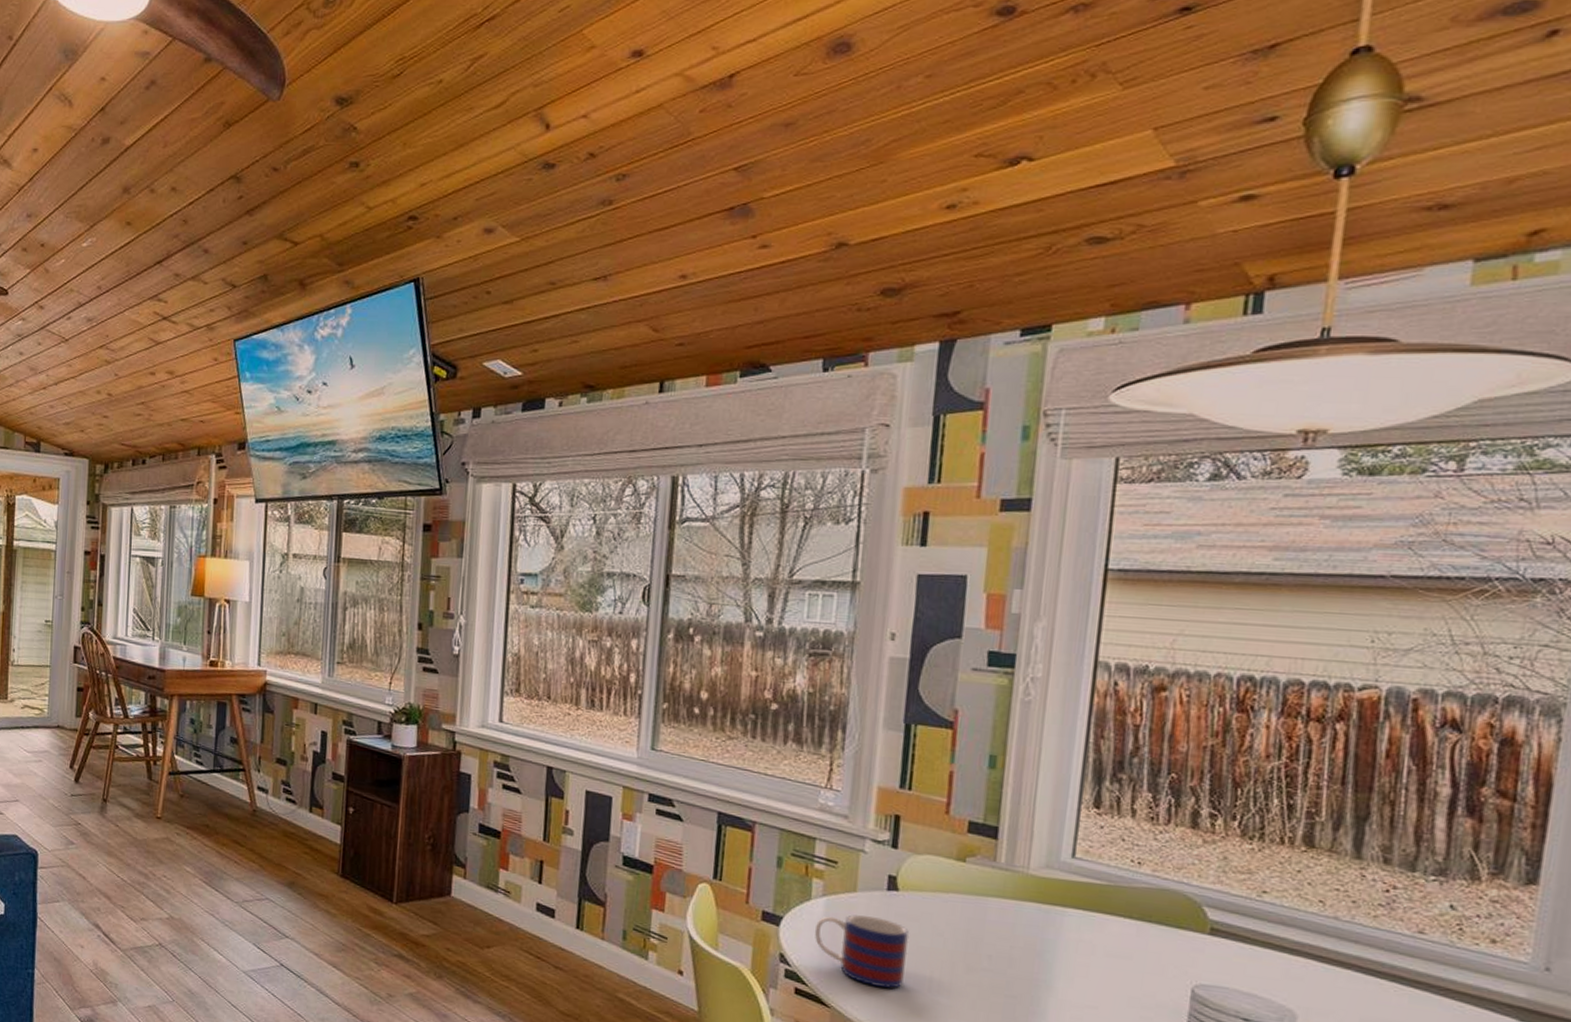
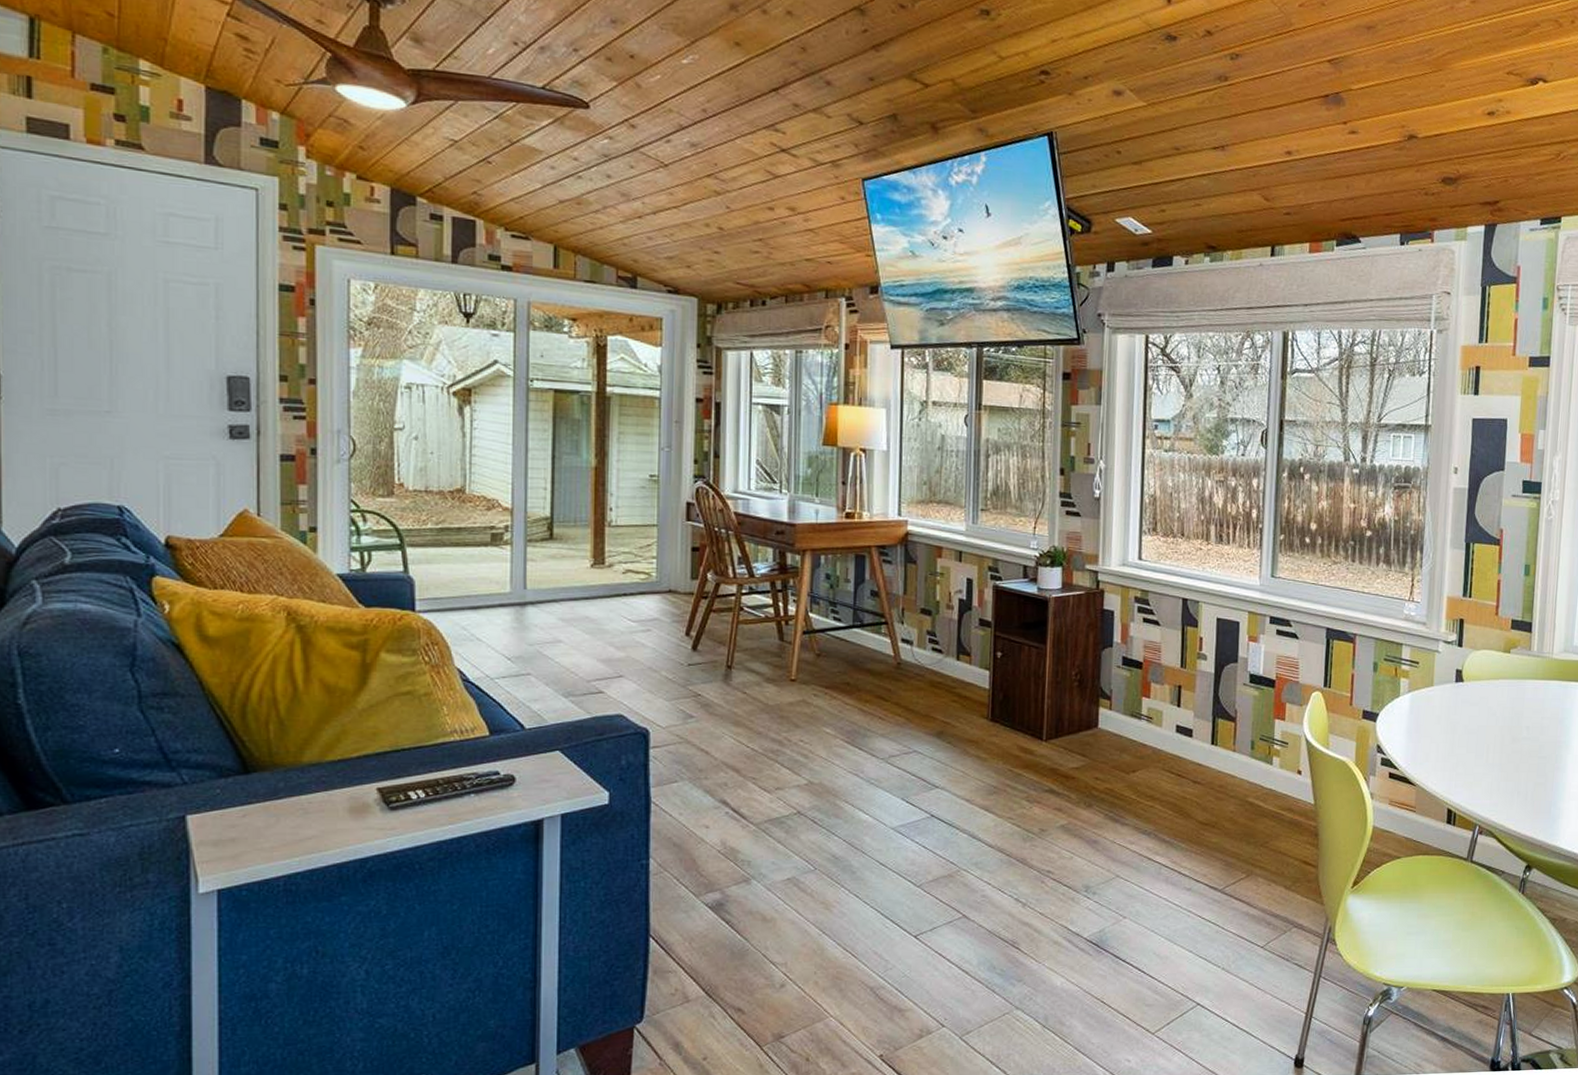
mug: present [814,915,910,988] -> none [1402,705,1472,763]

